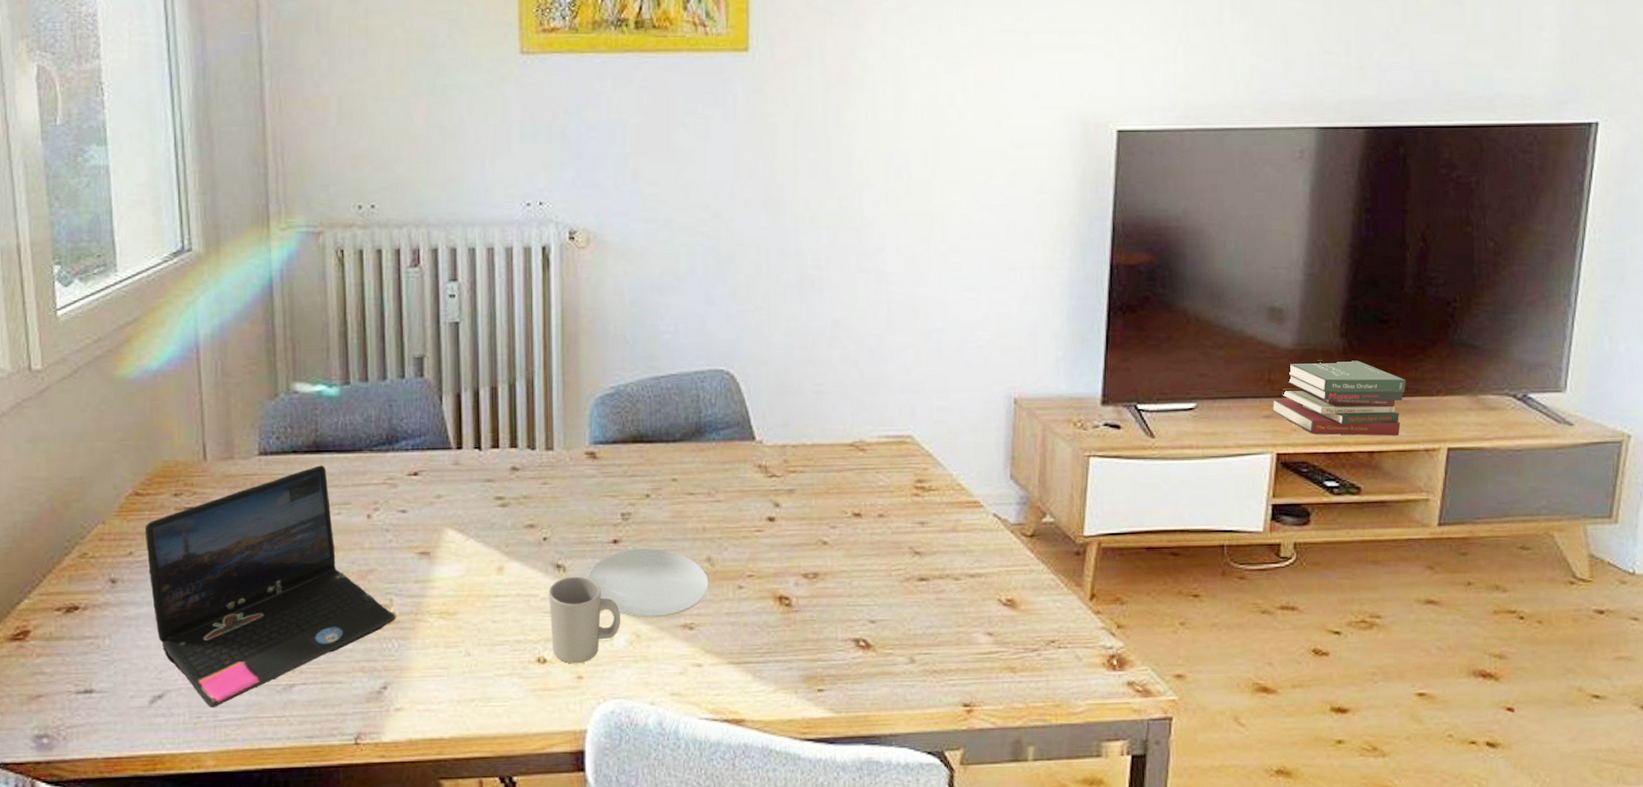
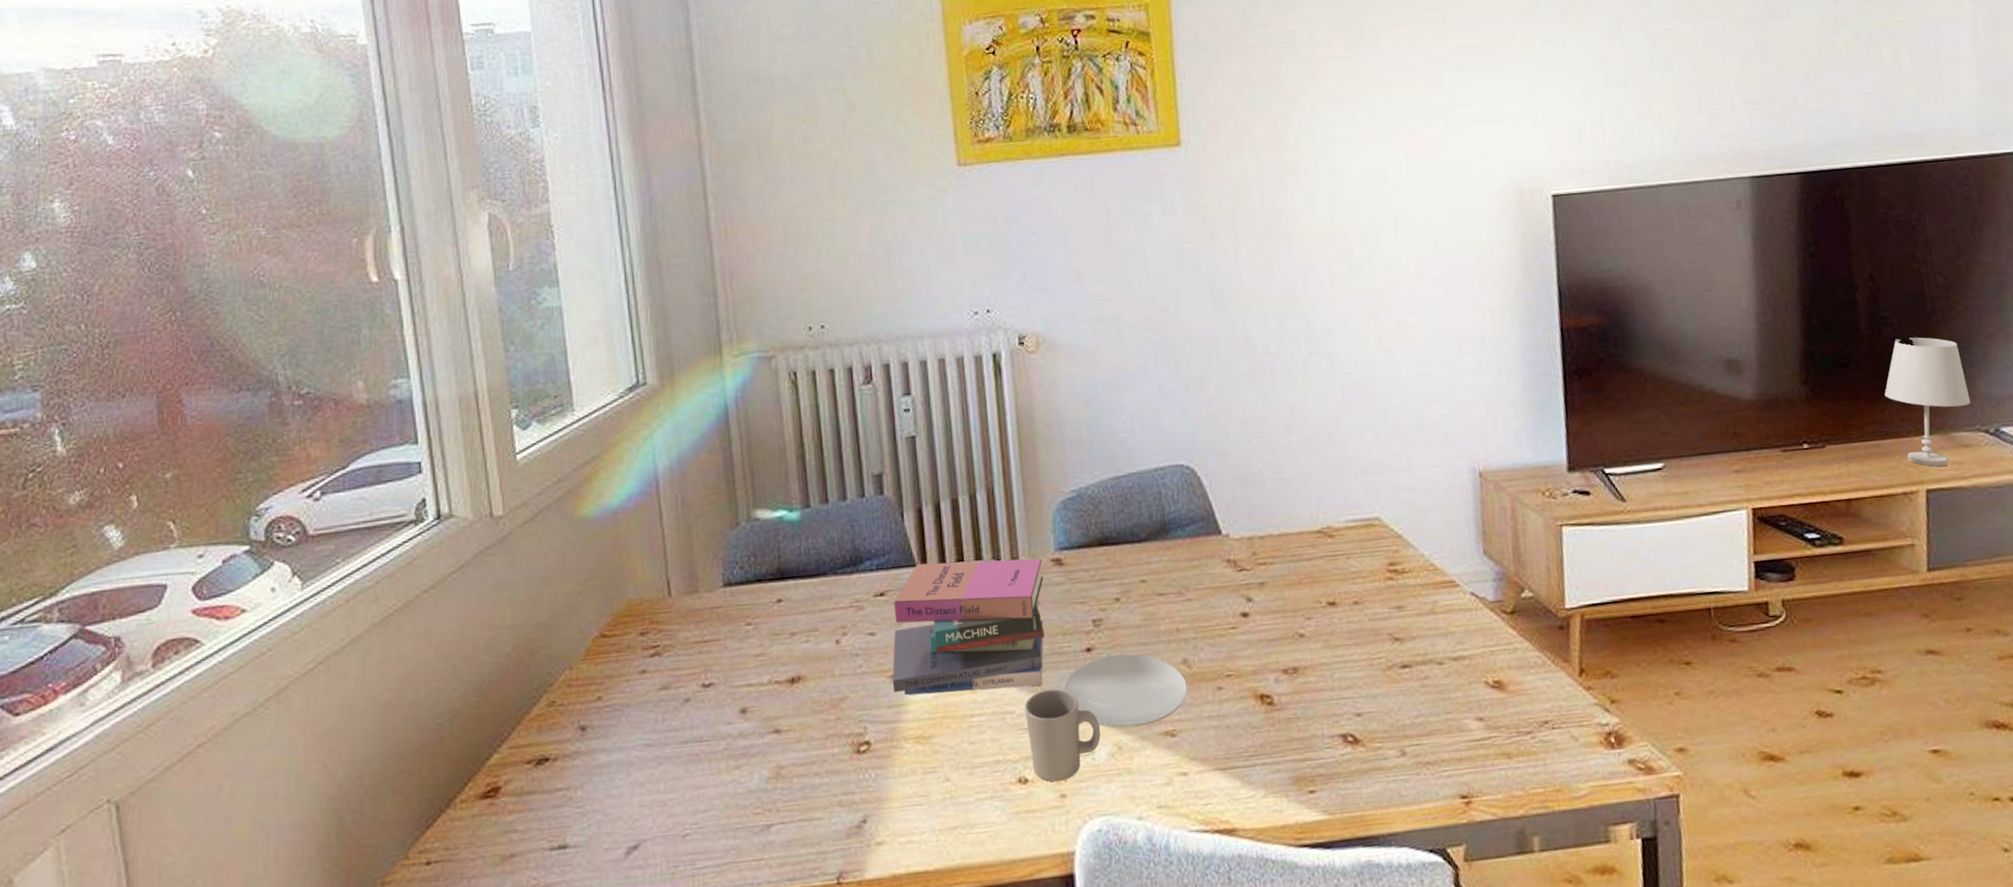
laptop: present [145,465,395,707] -> none [612,592,871,855]
books: none [420,446,576,573] -> present [892,558,1045,696]
books: present [1271,360,1406,436] -> none [1740,407,1875,486]
table lamp: none [1420,299,1504,427] -> present [1884,337,1971,467]

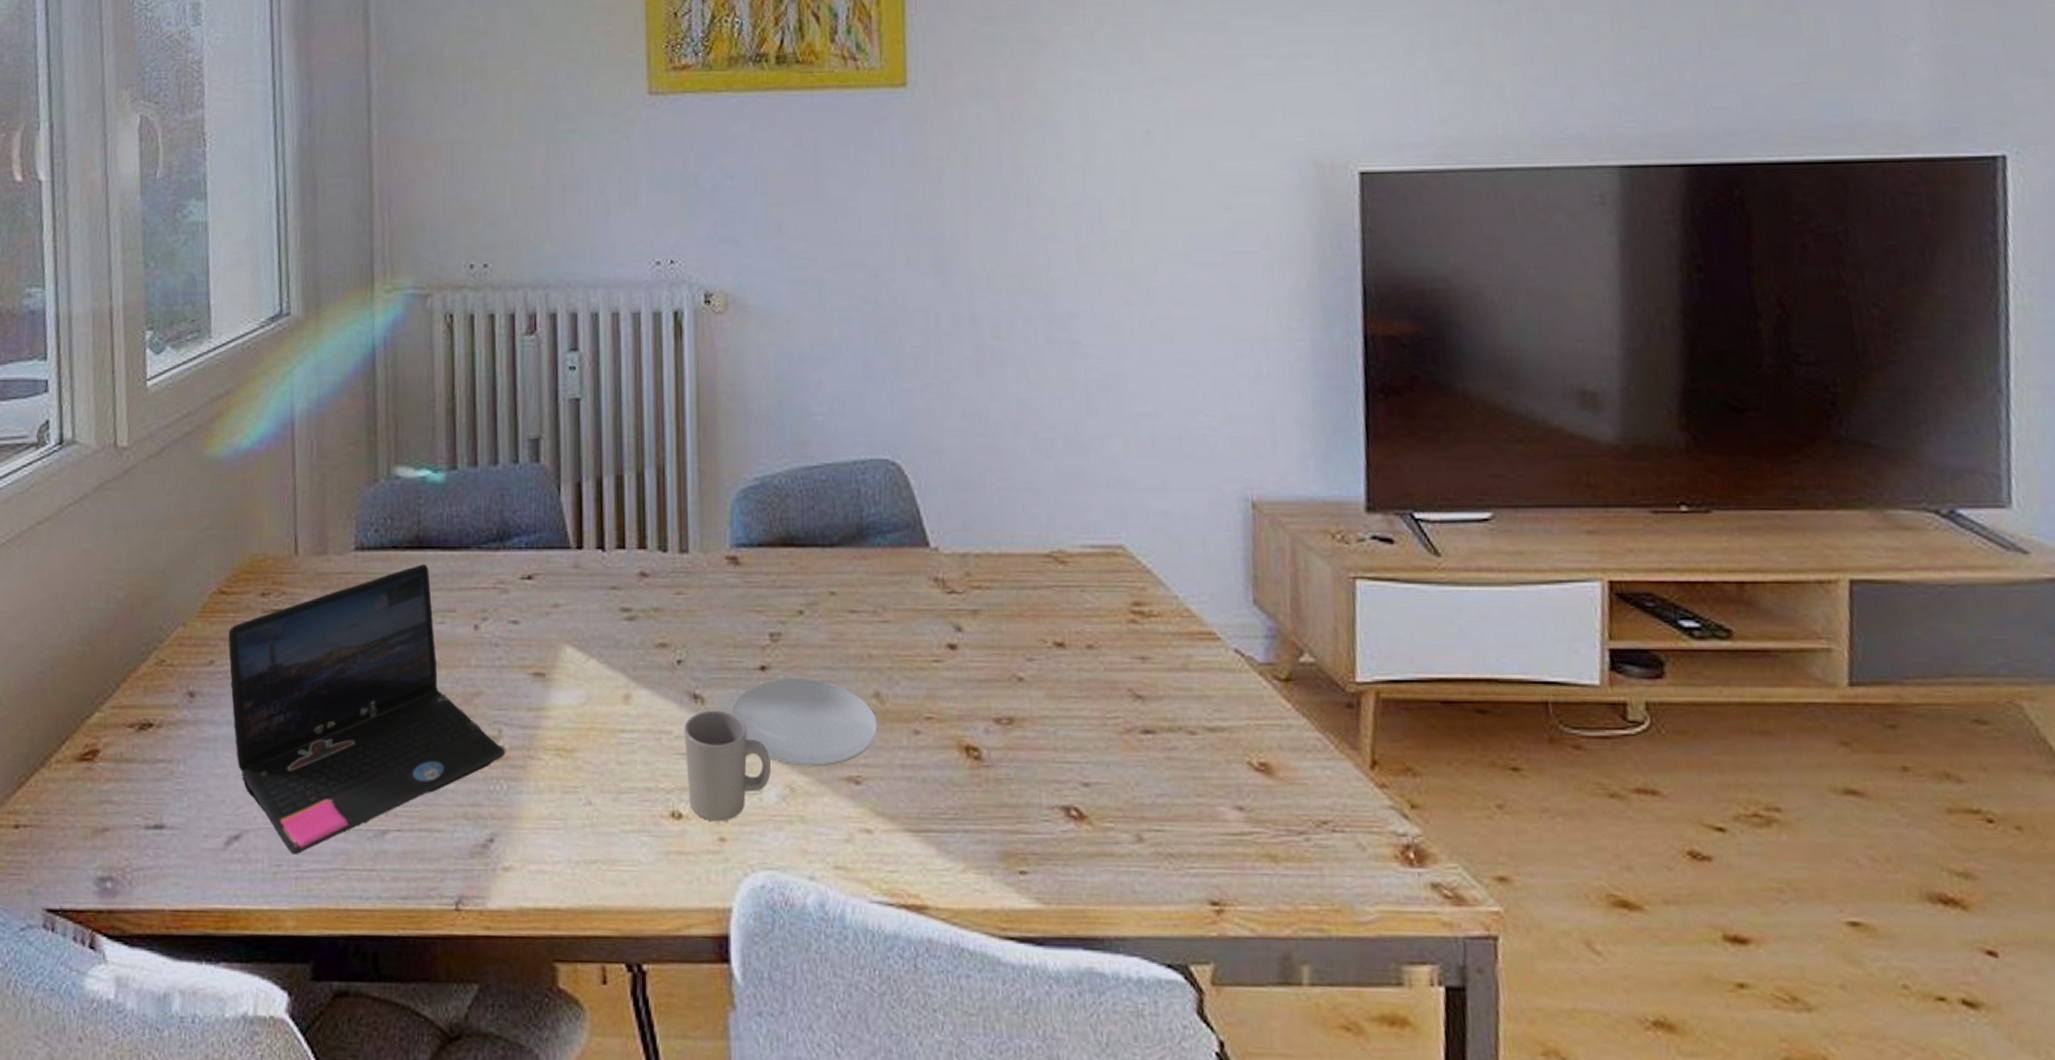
laptop: none [612,592,871,855] -> present [228,564,504,854]
books: present [892,558,1045,696] -> none [534,546,716,704]
table lamp: present [1884,337,1971,467] -> none [1794,382,1916,552]

